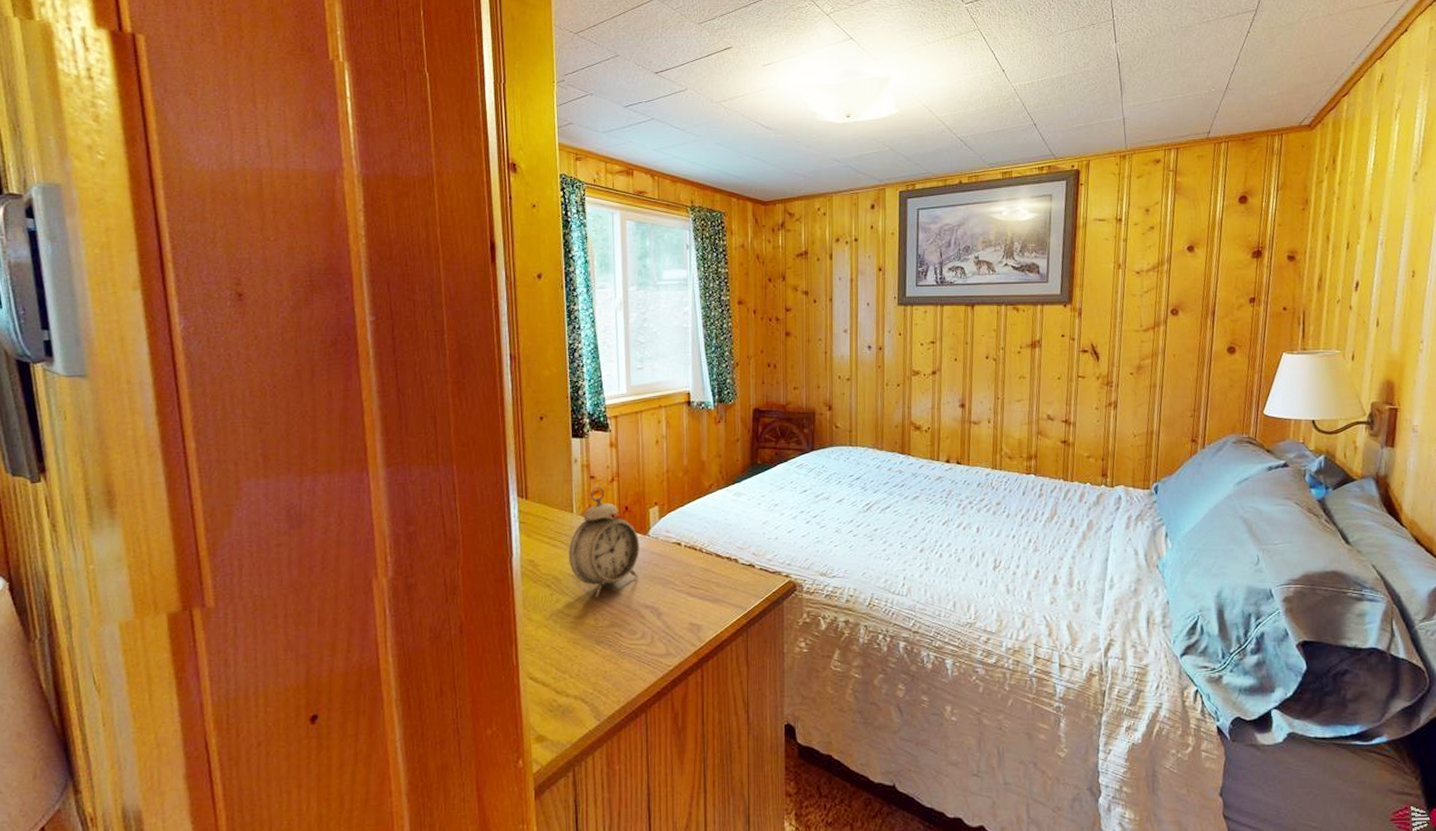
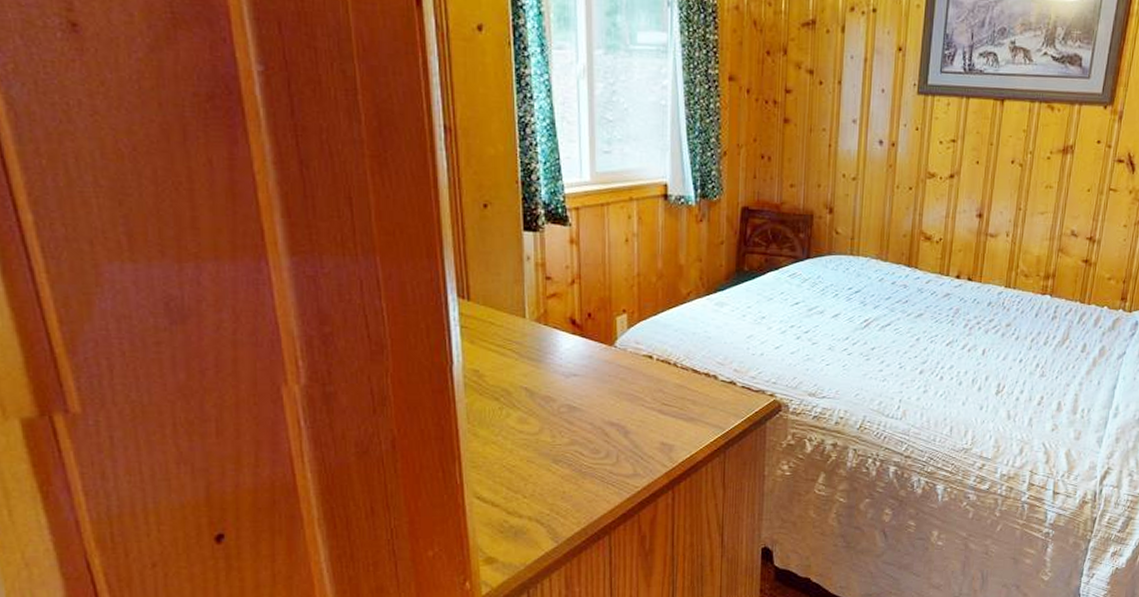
alarm clock: present [568,487,639,599] -> none [520,289,604,414]

